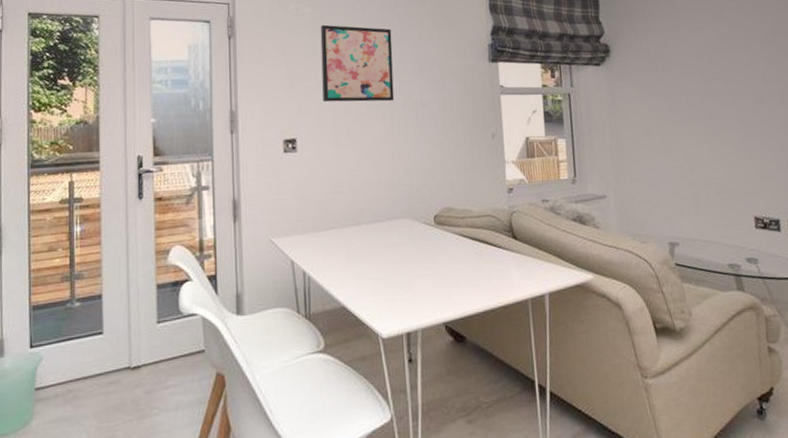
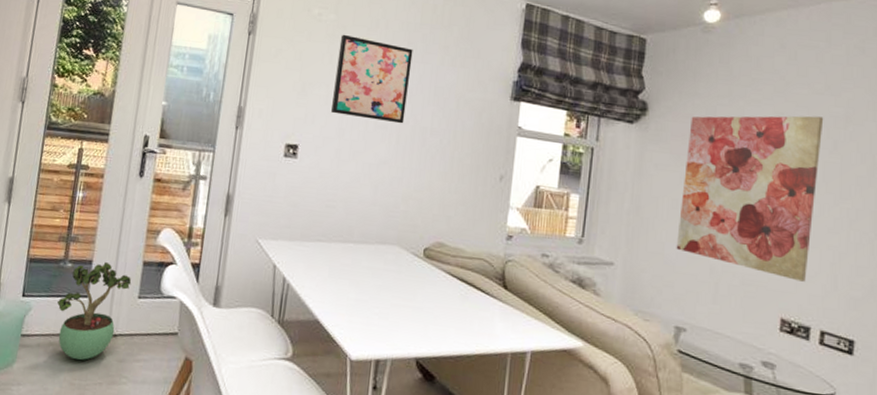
potted plant: none [70,292,148,401] -> present [57,261,132,360]
wall art: none [648,34,768,181] -> present [676,116,824,282]

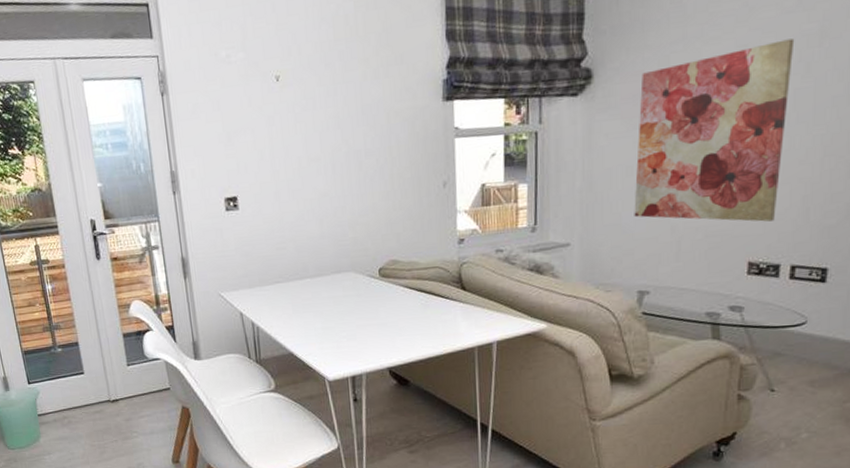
potted plant: present [57,261,132,360] -> none [59,340,118,426]
wall art: present [331,34,413,124] -> none [254,70,337,158]

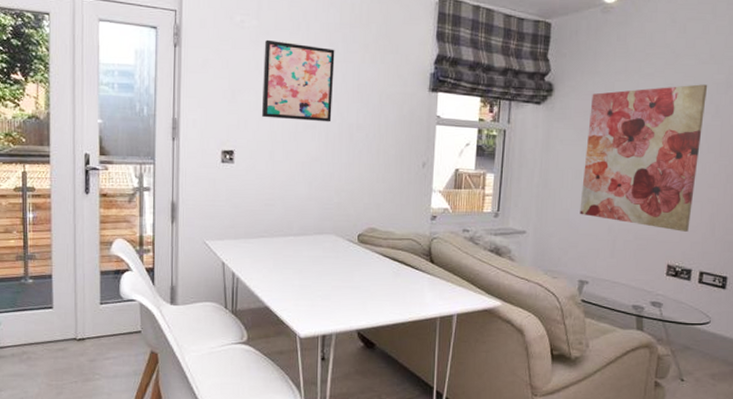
wall art: none [254,70,337,158] -> present [262,39,335,122]

